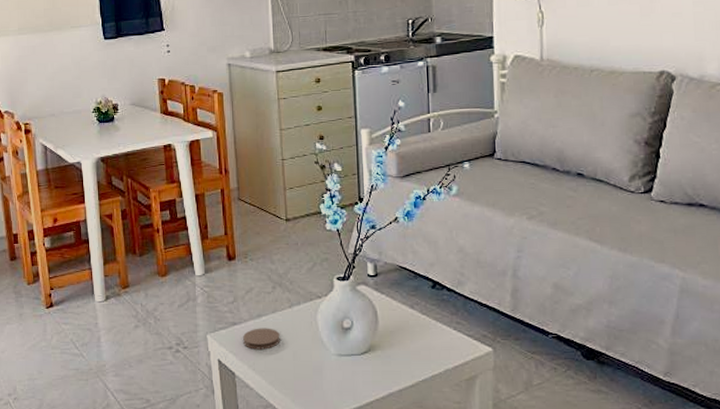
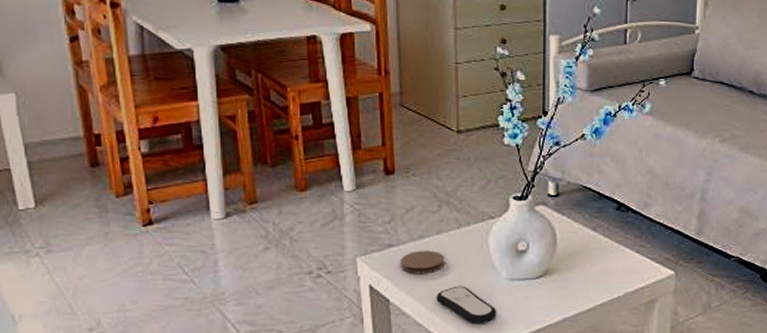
remote control: none [274,361,328,398] -> present [436,286,497,325]

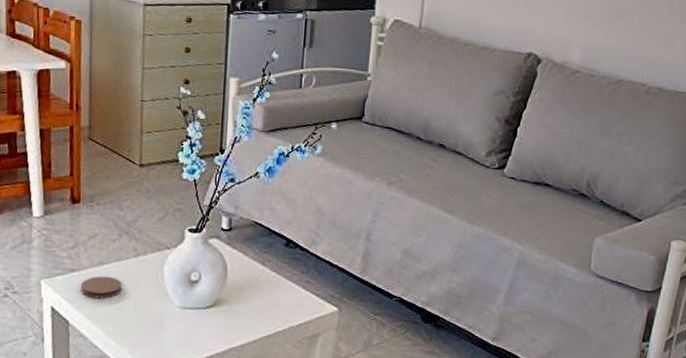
remote control: present [436,286,497,325] -> none [112,311,168,350]

